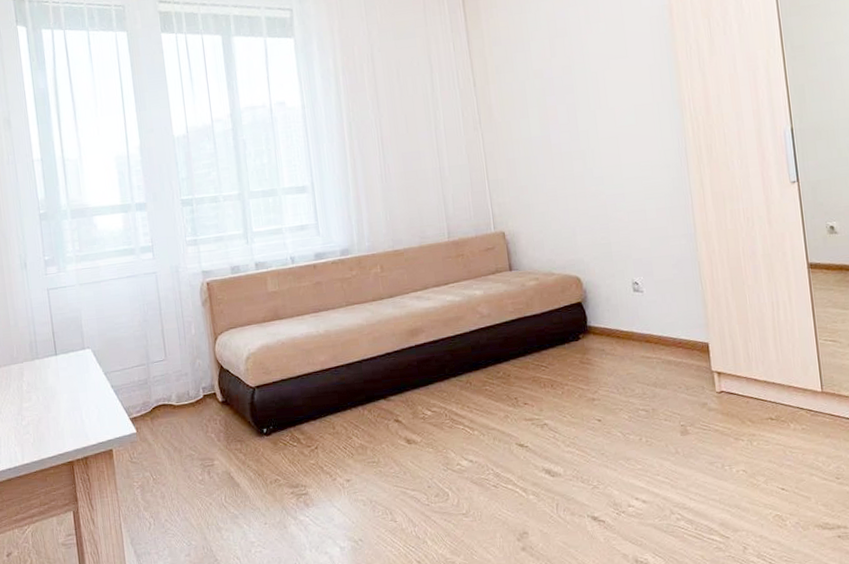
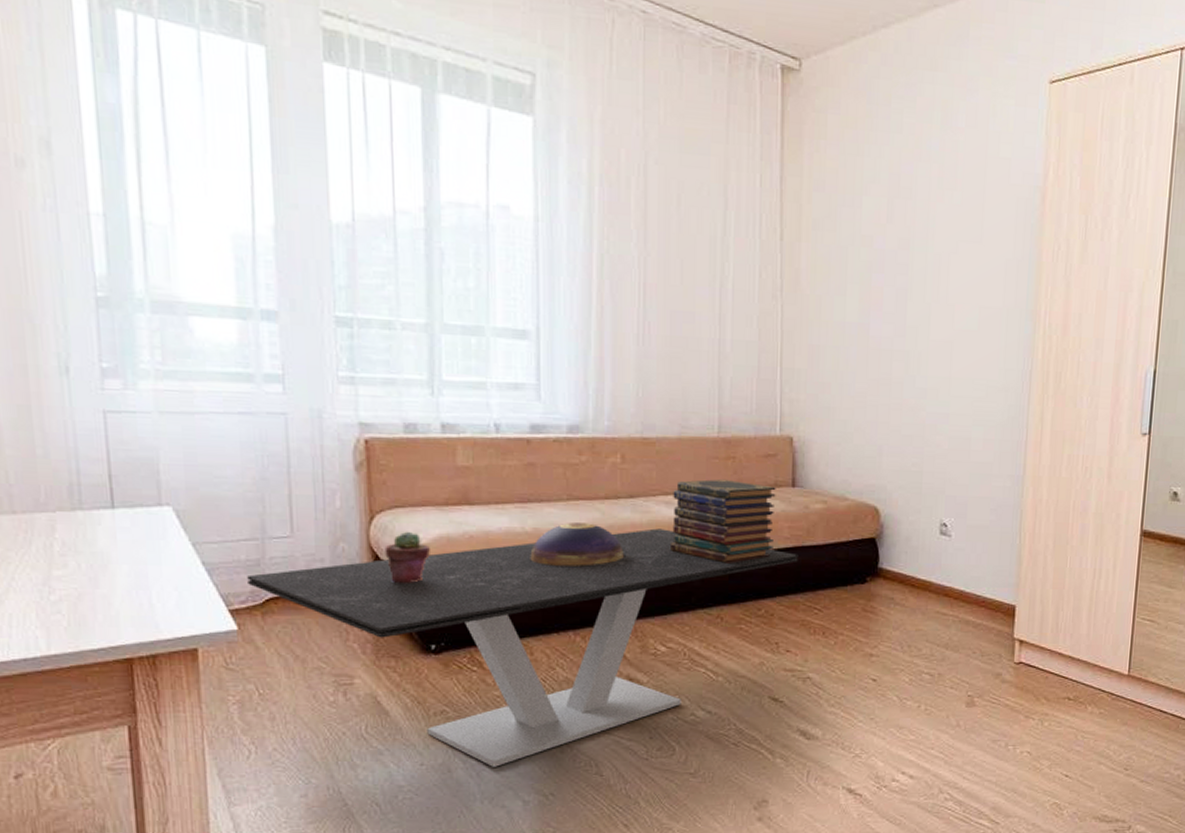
coffee table: none [140,318,523,521] -> present [247,528,799,767]
potted succulent: none [226,345,257,385] -> present [384,531,430,583]
decorative bowl: none [324,321,392,358] -> present [530,522,624,567]
book stack: none [421,272,502,339] -> present [671,478,776,563]

